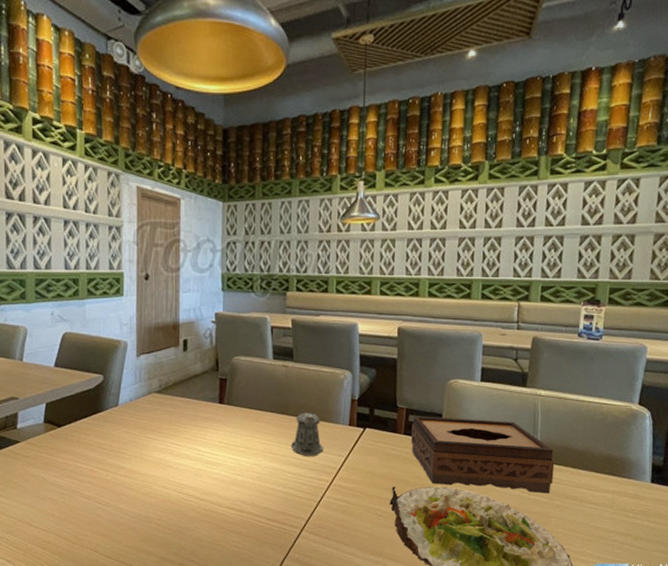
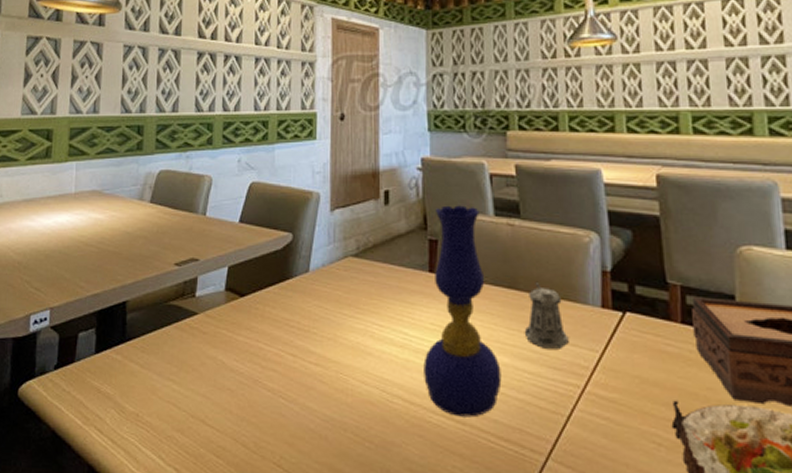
oil lamp: none [213,351,272,507] -> present [423,205,502,418]

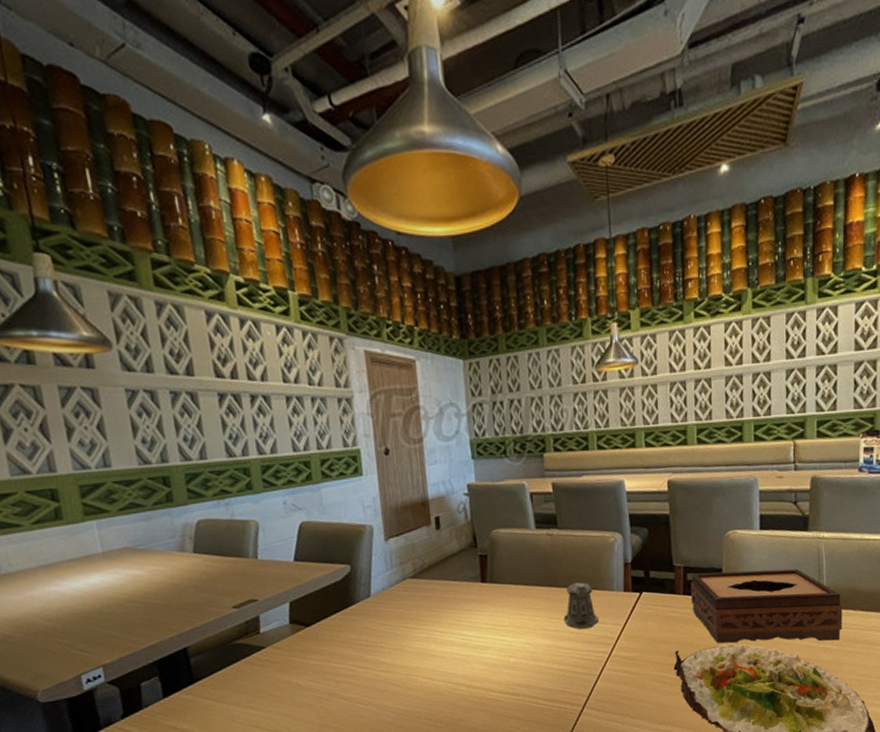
oil lamp: present [423,205,502,418] -> none [481,522,547,691]

